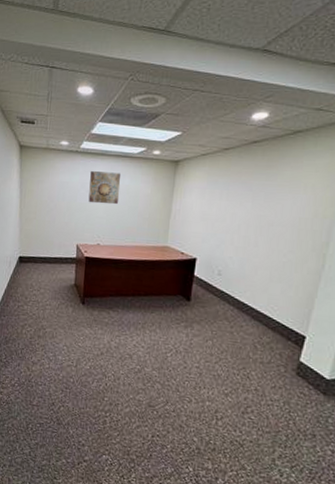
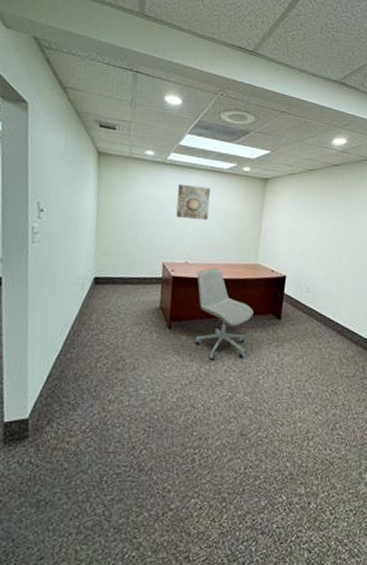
office chair: none [106,250,162,335] -> present [195,268,254,360]

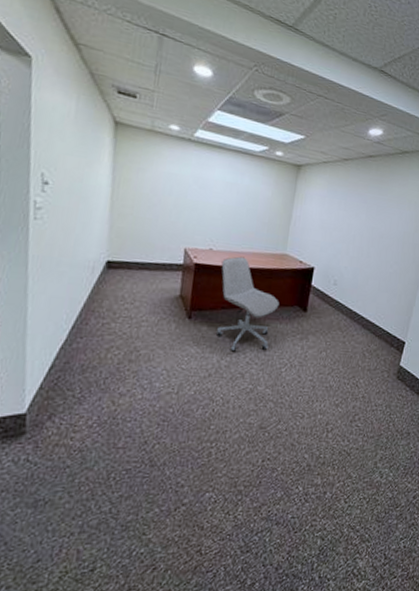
wall art: present [176,185,210,221] -> none [201,165,240,206]

